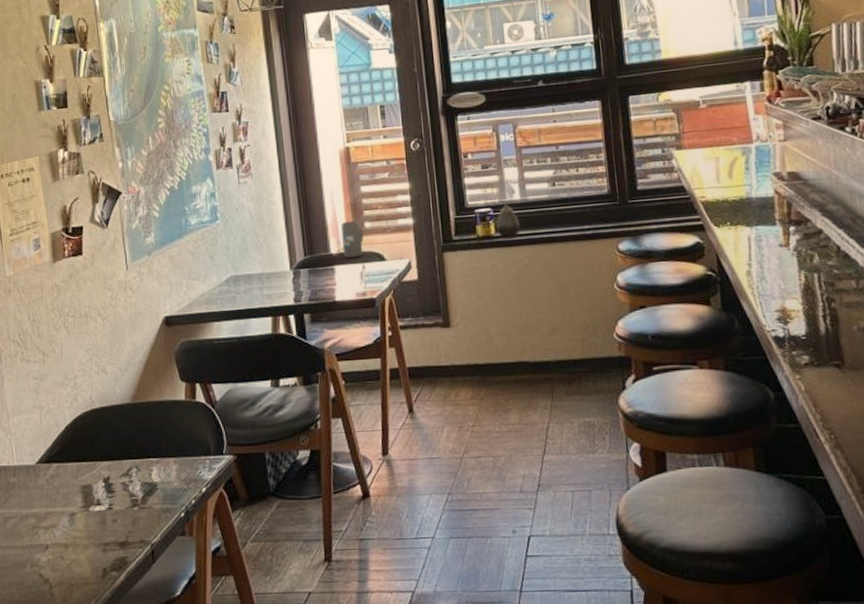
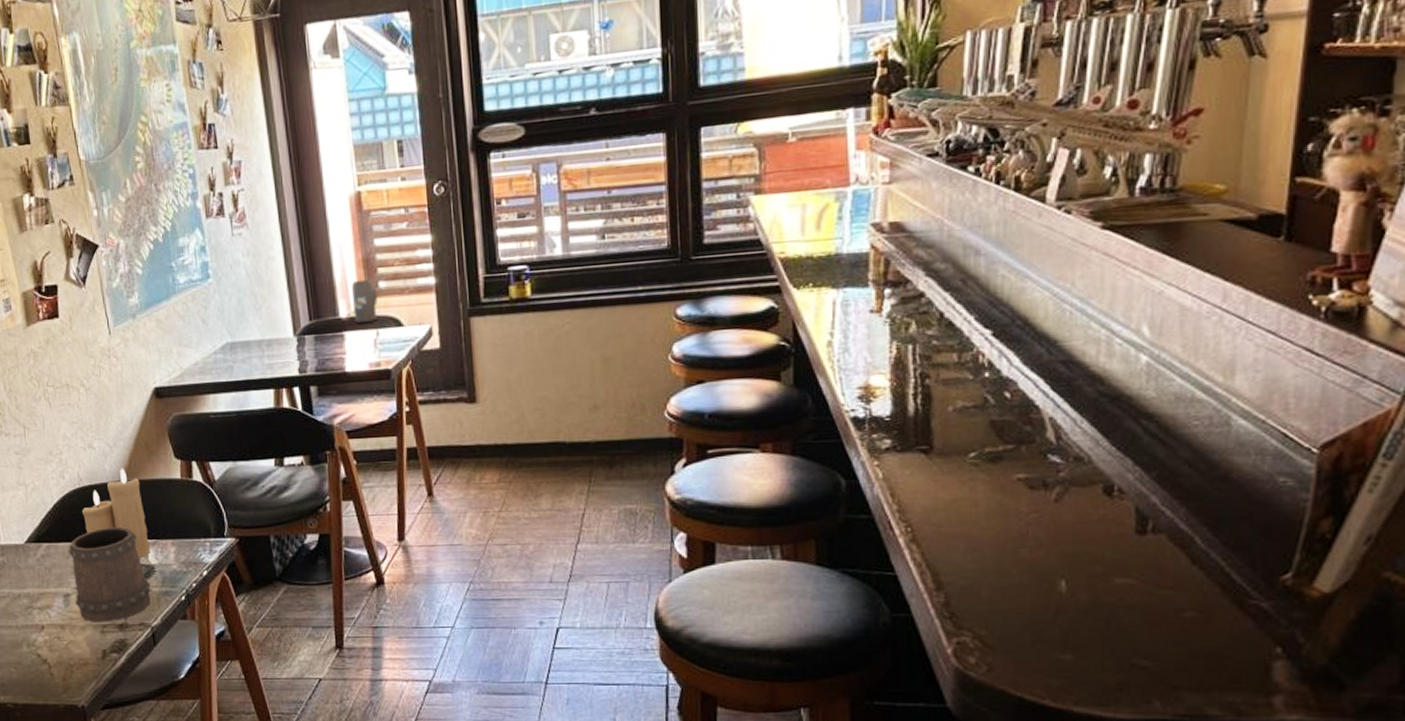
beer mug: none [77,447,153,541] -> present [69,527,151,622]
candle: none [92,391,153,477] -> present [82,468,150,559]
decorative jar: present [496,204,520,240] -> none [532,260,561,304]

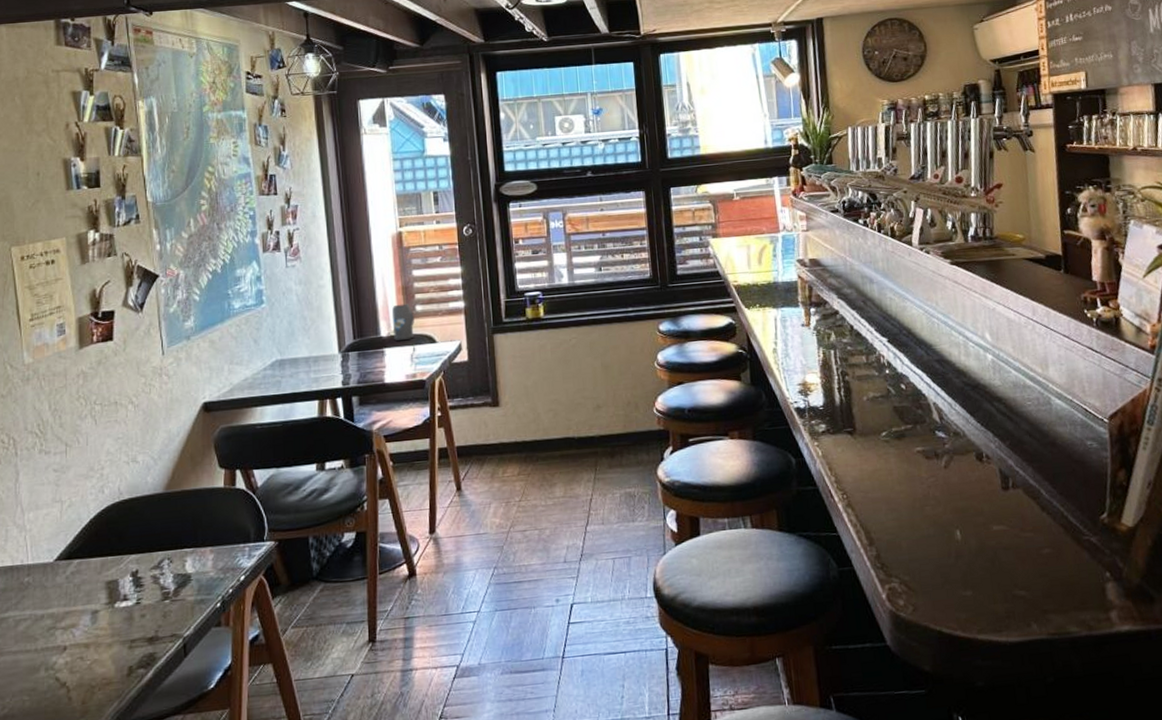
beer mug: present [69,527,151,622] -> none [102,538,186,638]
candle: present [82,468,150,559] -> none [120,480,187,569]

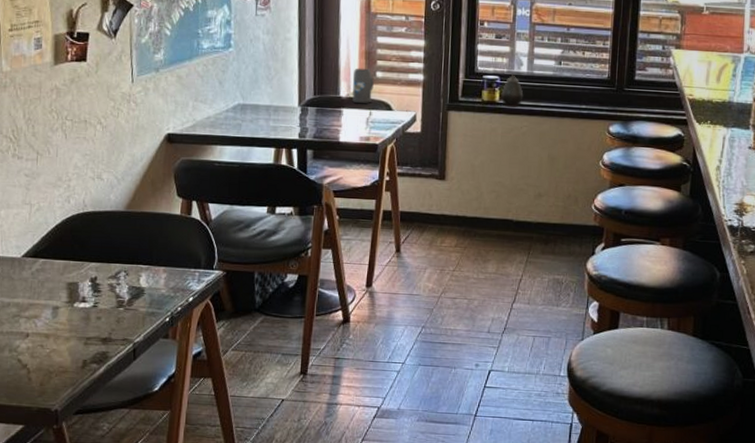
decorative jar: none [545,288,568,322] -> present [501,75,524,108]

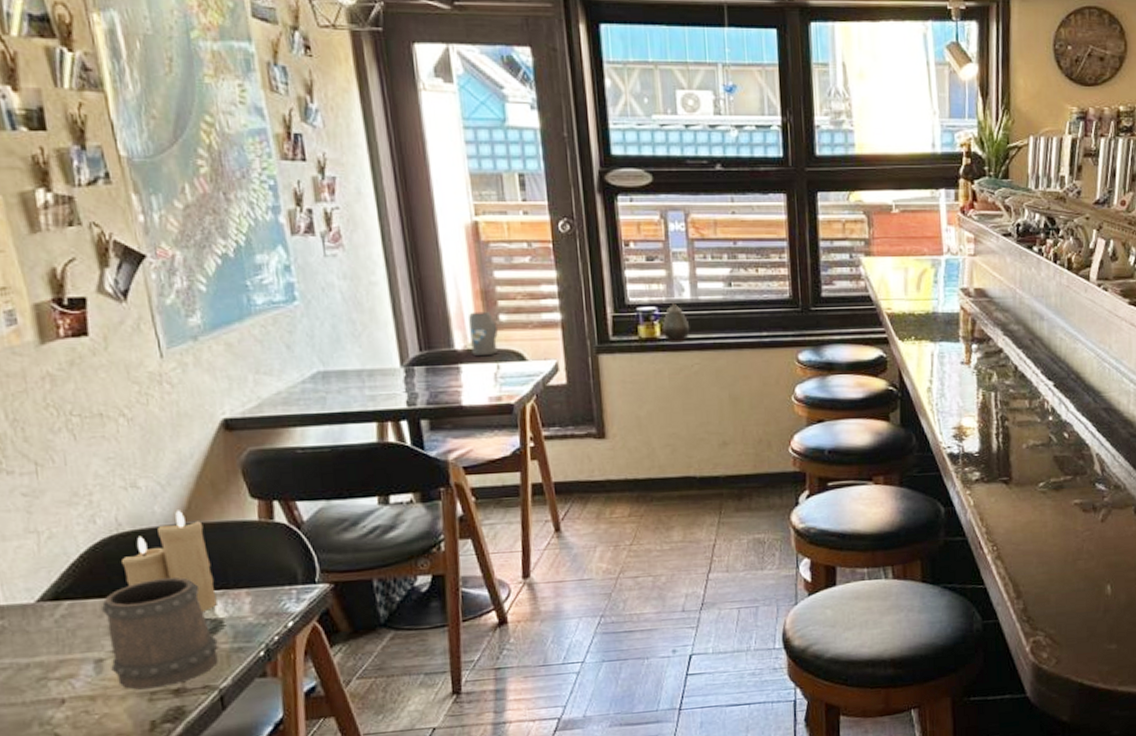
beer mug: none [63,251,138,335] -> present [102,577,218,690]
candle: none [83,199,143,281] -> present [122,510,217,613]

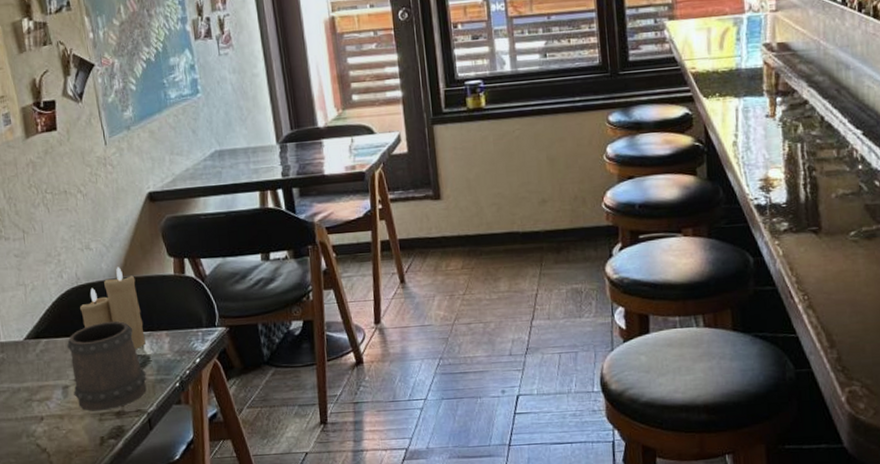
beer mug: present [468,311,498,357] -> none [327,93,352,132]
decorative jar: present [662,303,690,344] -> none [486,76,511,113]

